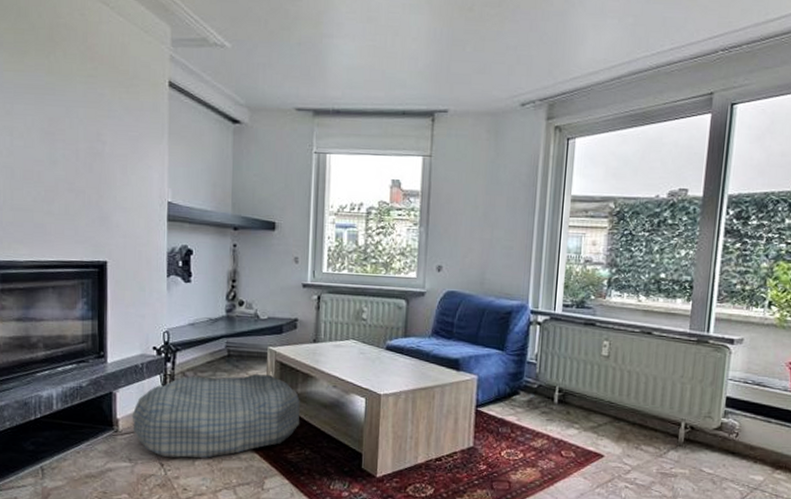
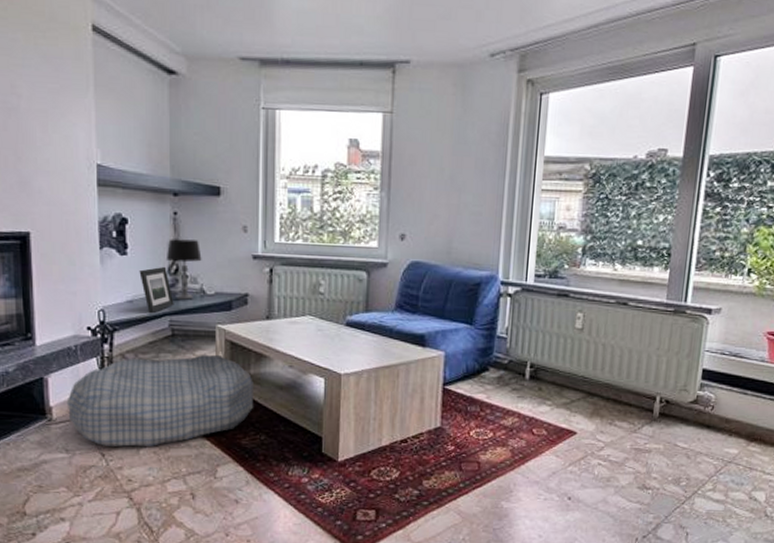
picture frame: none [201,293,231,336] -> present [139,266,174,314]
table lamp: none [225,268,257,325] -> present [165,239,202,301]

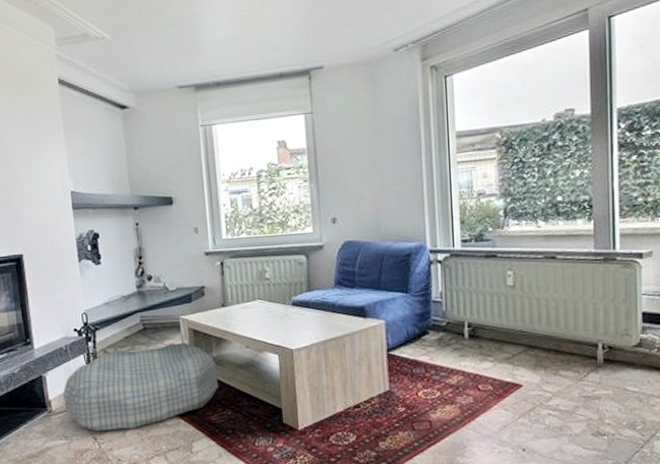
picture frame: present [139,266,174,314] -> none [112,270,143,312]
table lamp: present [165,239,202,301] -> none [132,245,163,299]

